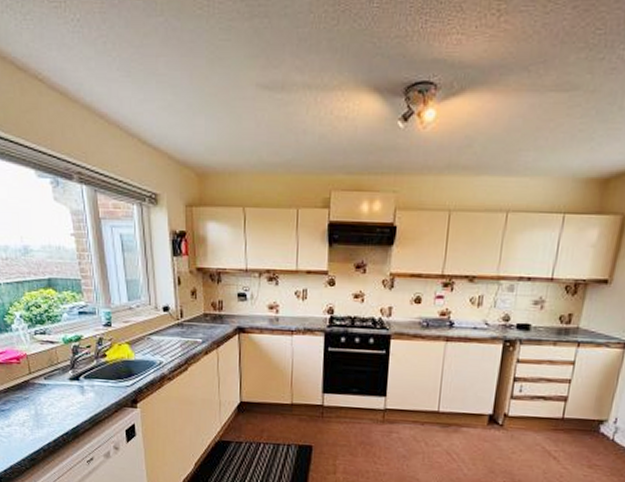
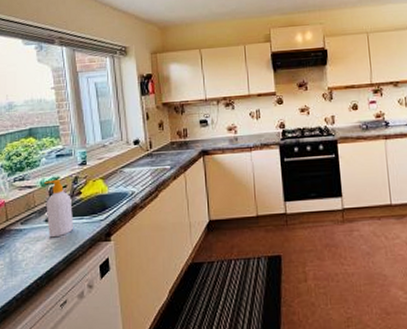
soap bottle: none [66,337,99,397] -> present [43,178,74,238]

